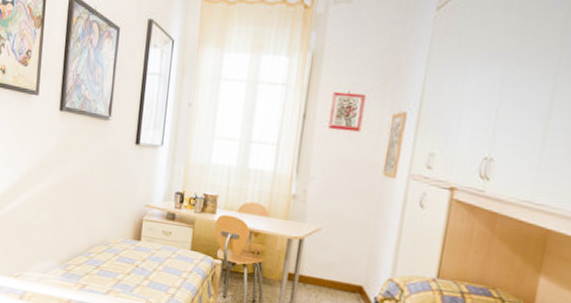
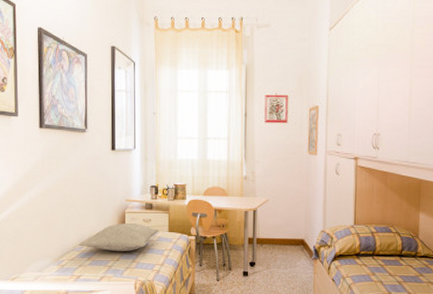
pillow: none [88,231,180,267] -> present [79,223,159,251]

